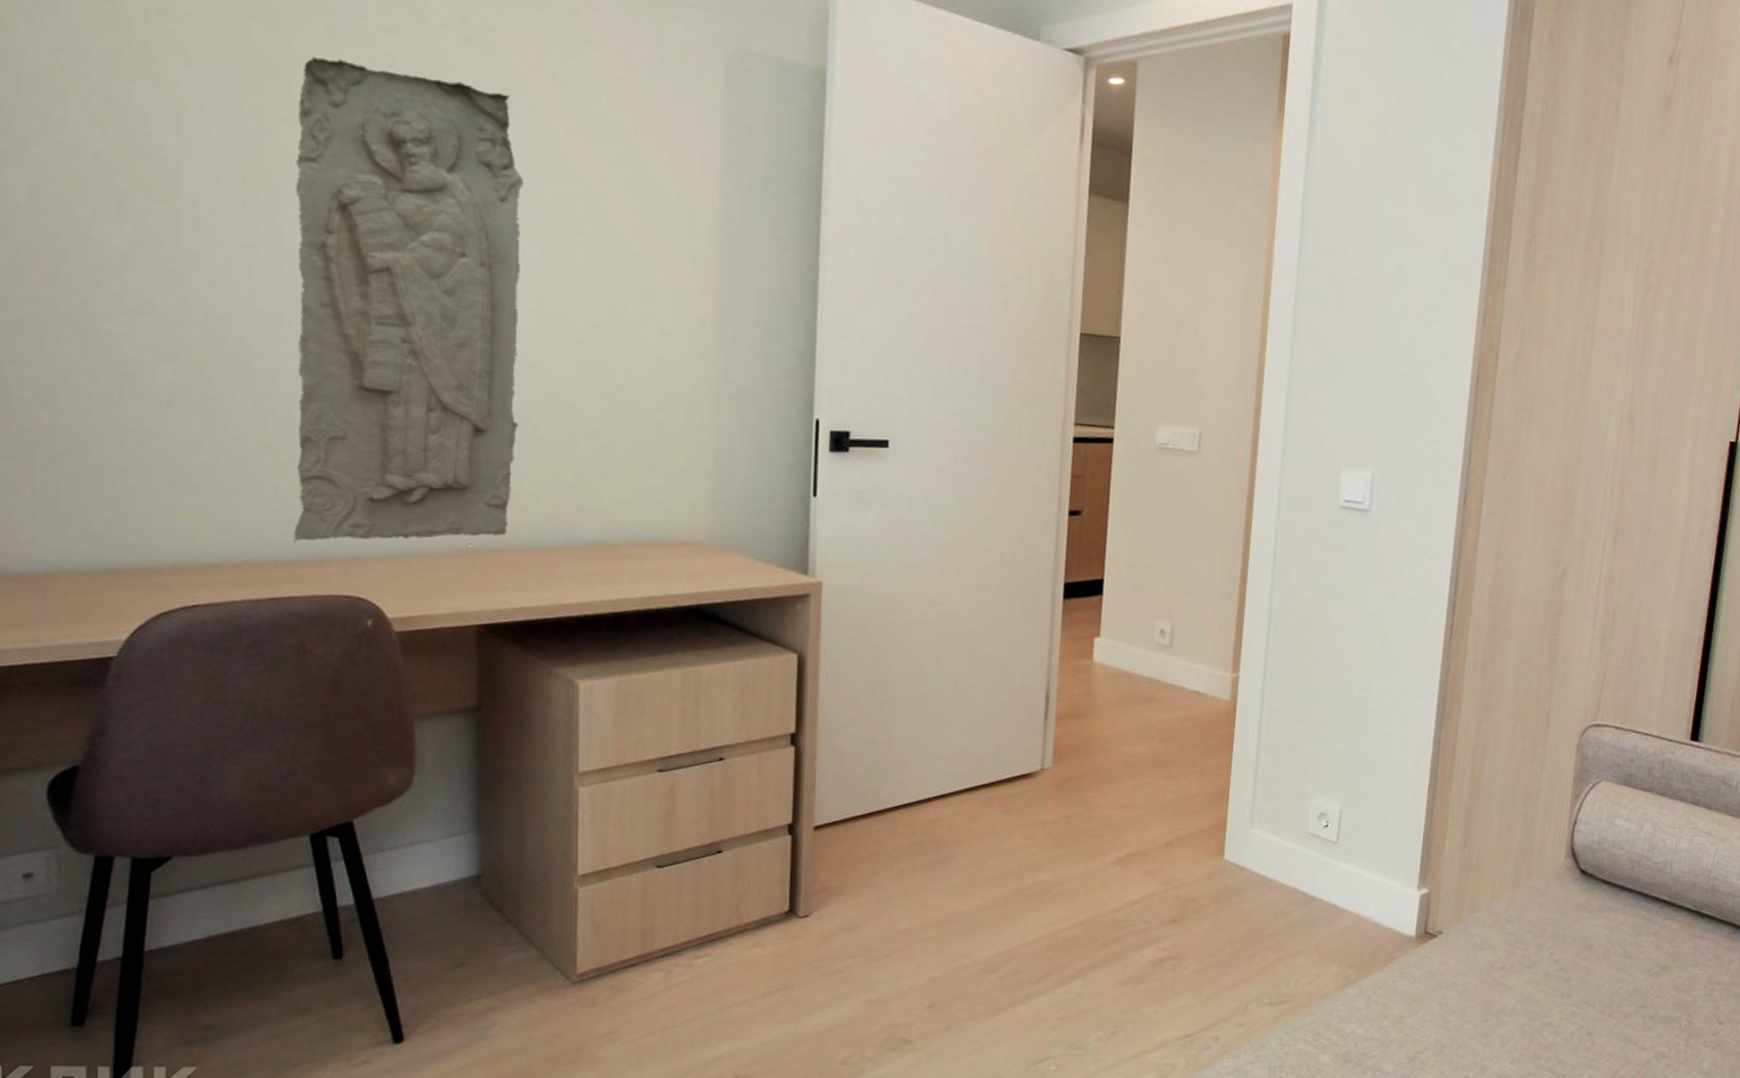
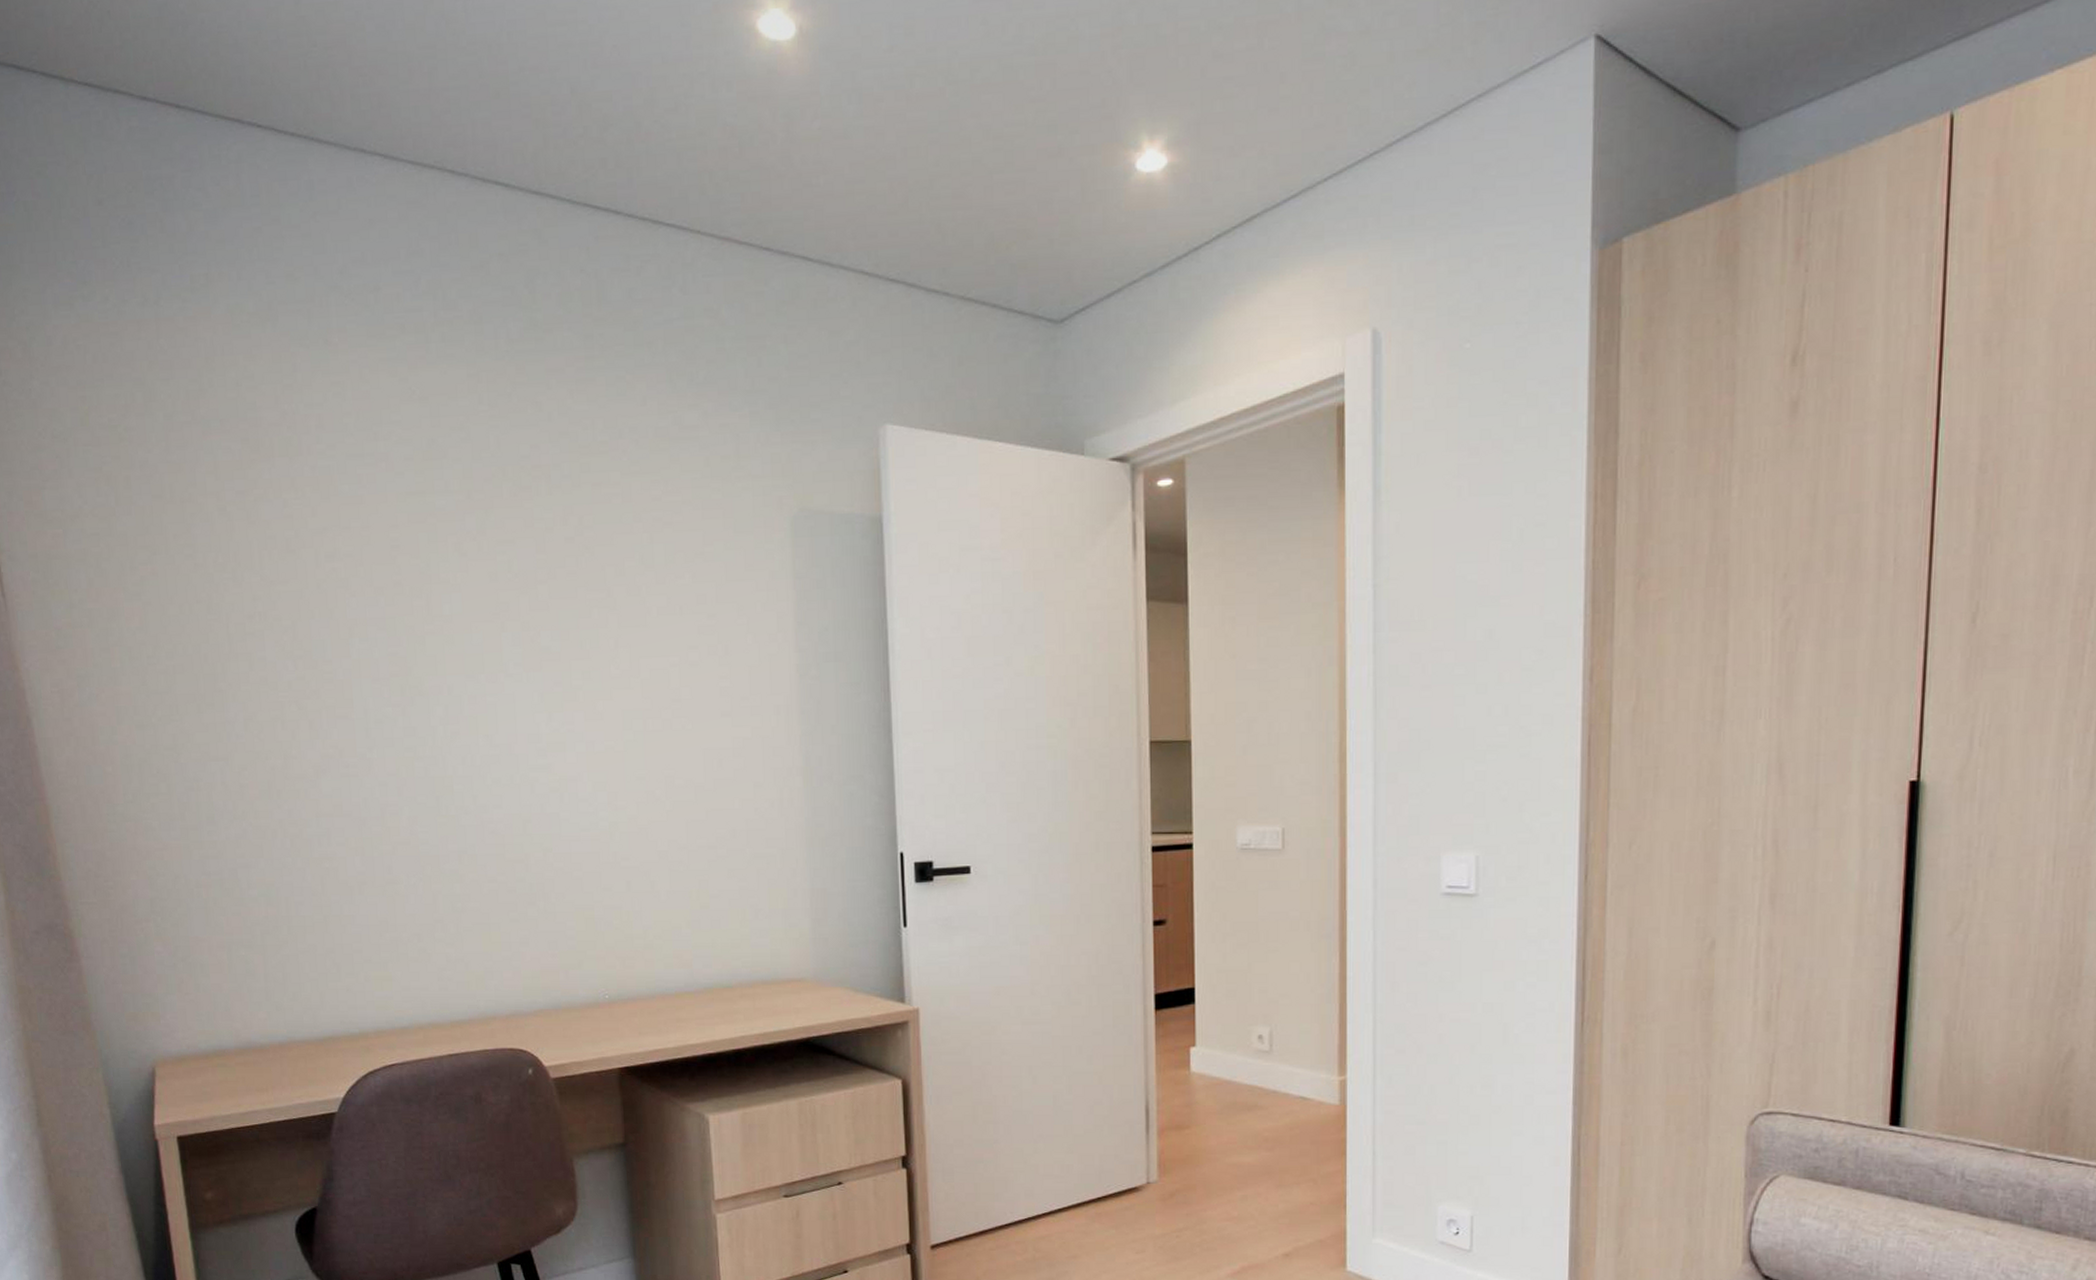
stone relief: present [294,57,524,542] -> none [438,572,638,1004]

